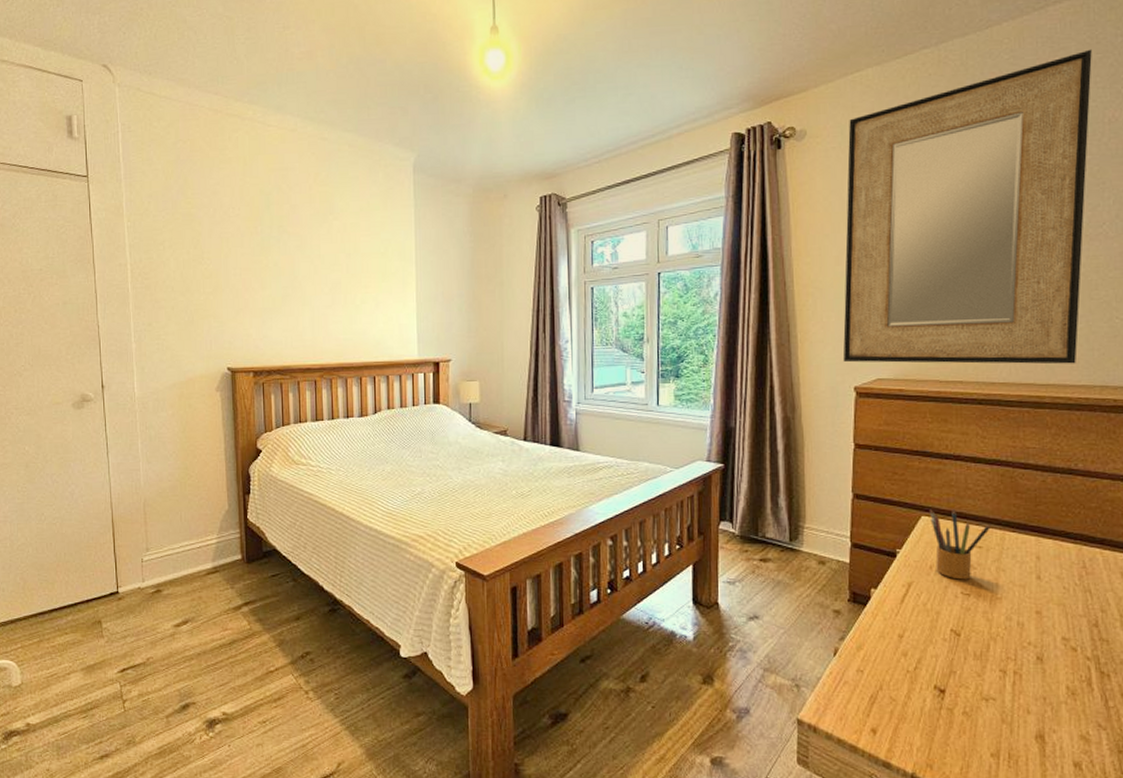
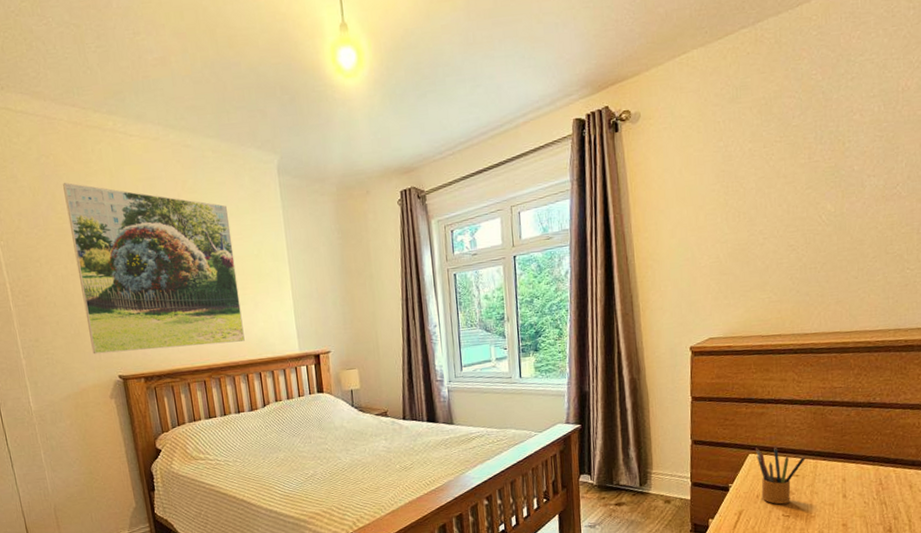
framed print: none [196,168,362,344] -> present [63,183,245,355]
home mirror: present [843,49,1092,364] -> none [678,23,888,326]

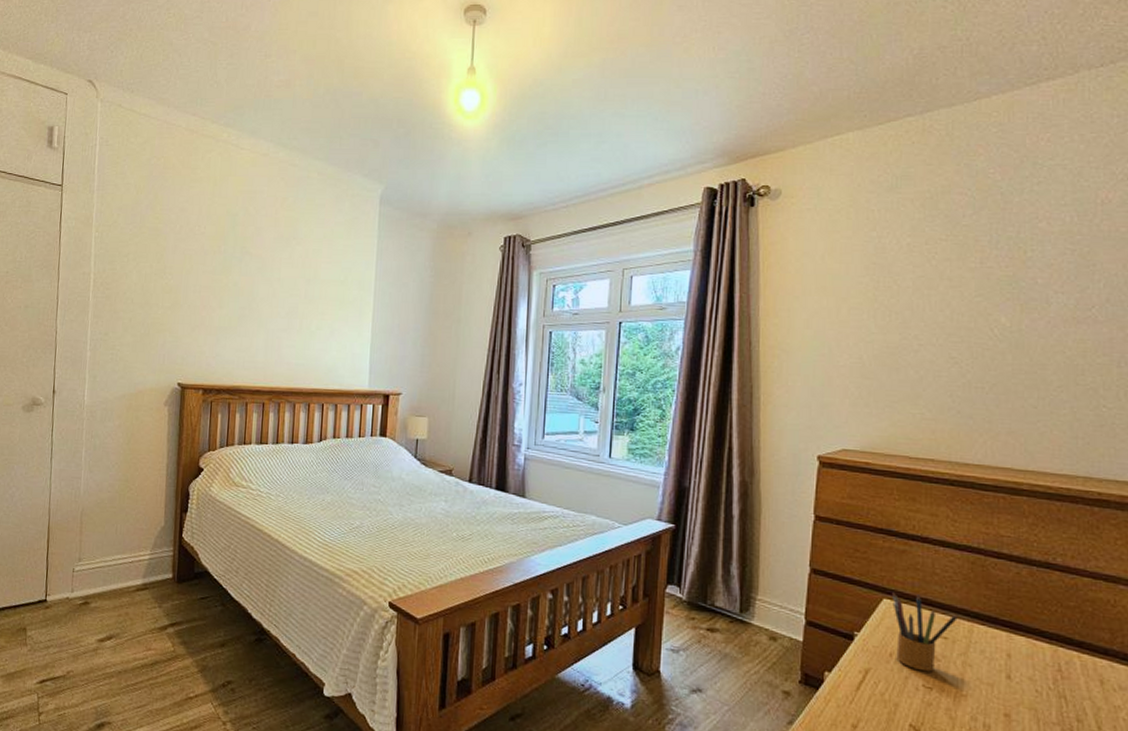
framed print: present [63,183,245,355] -> none [157,185,323,368]

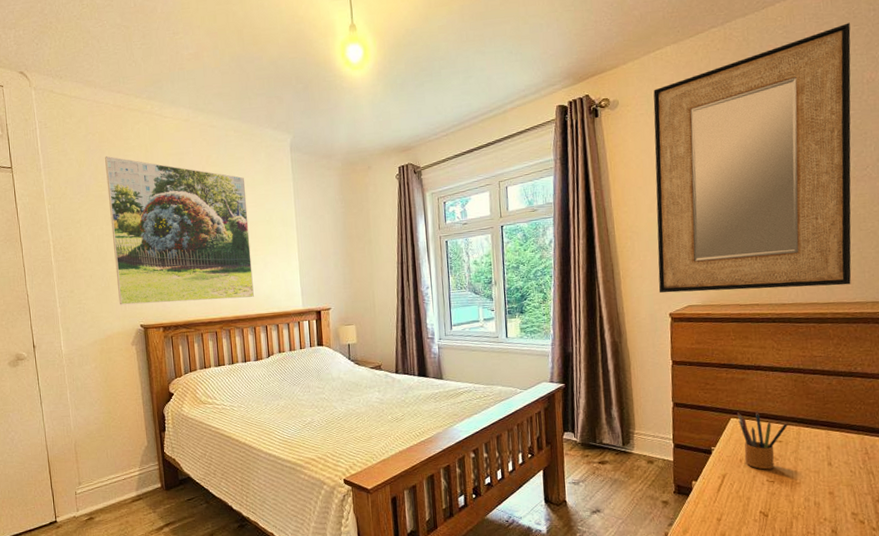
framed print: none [157,185,323,368] -> present [105,156,254,305]
home mirror: none [807,128,1085,451] -> present [653,23,852,293]

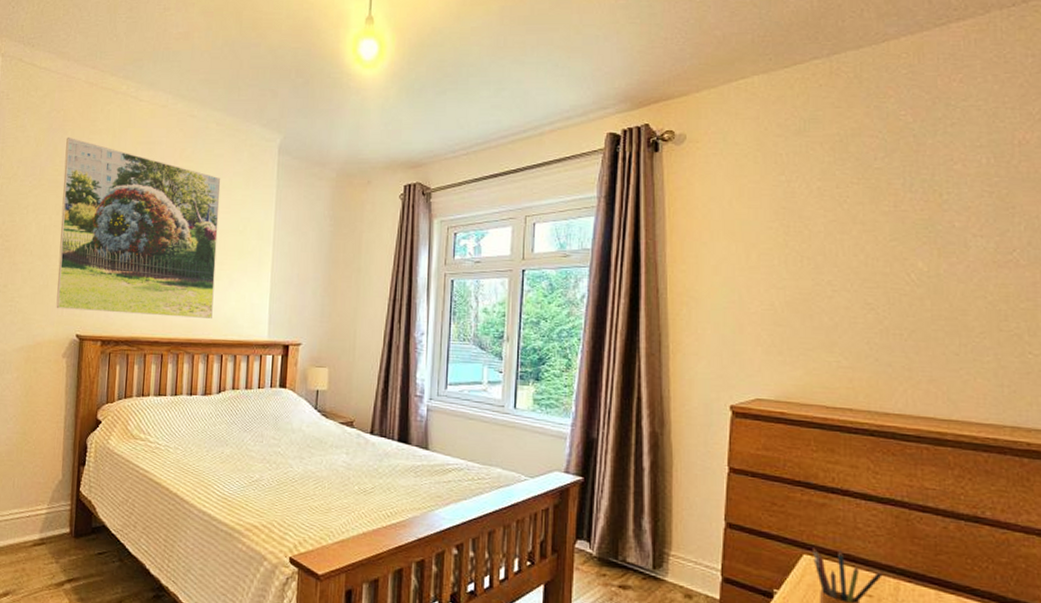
home mirror: present [653,23,852,293] -> none [718,68,1000,400]

